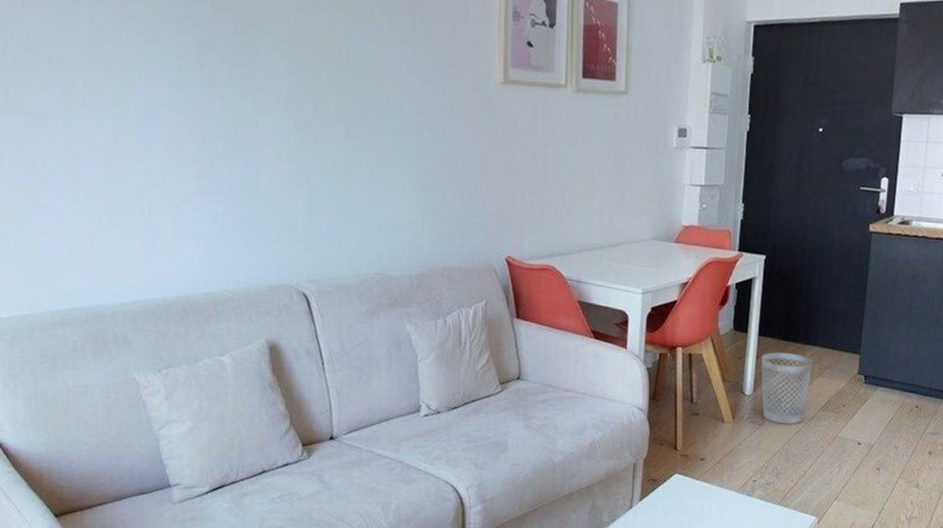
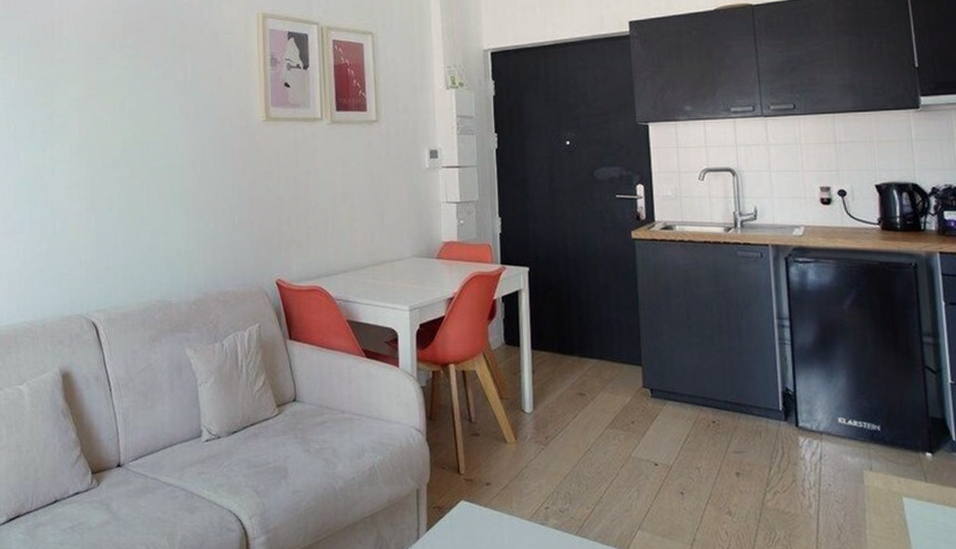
wastebasket: present [761,352,812,424] -> none [537,366,592,444]

